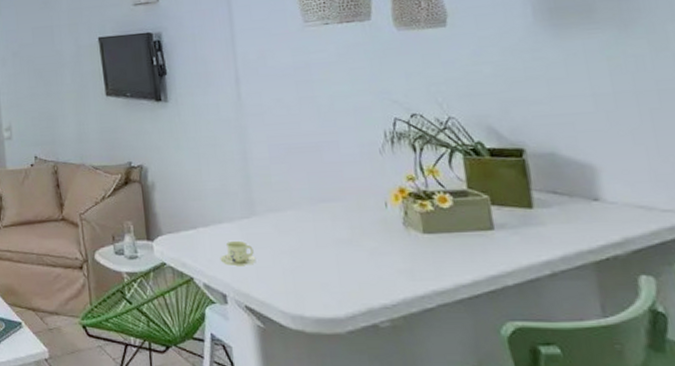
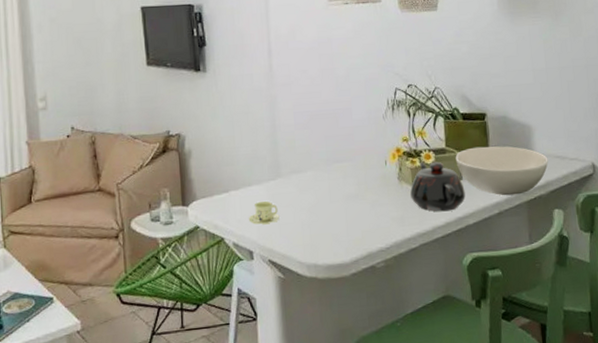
teapot: none [420,206,500,267] -> present [410,161,466,212]
bowl: none [481,189,626,253] -> present [455,146,548,196]

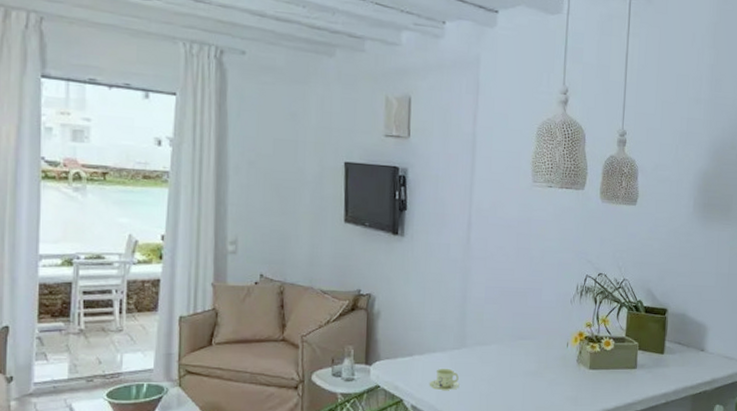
teapot: present [410,161,466,212] -> none [586,348,638,396]
bowl: present [455,146,548,196] -> none [632,339,717,388]

